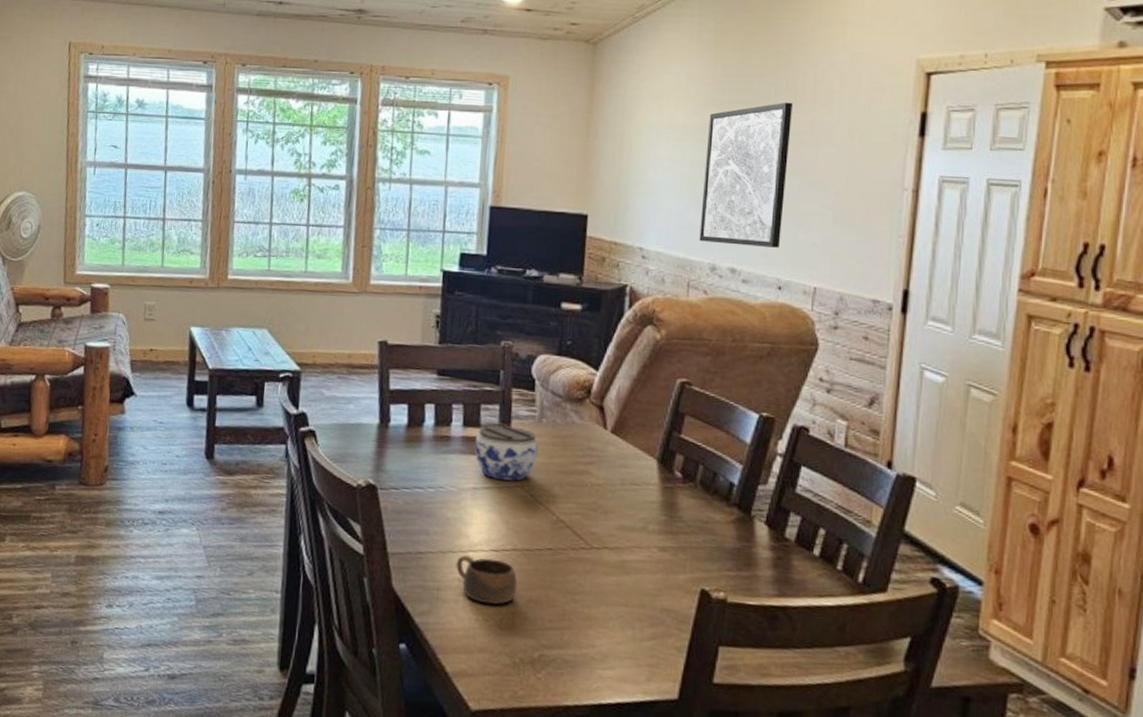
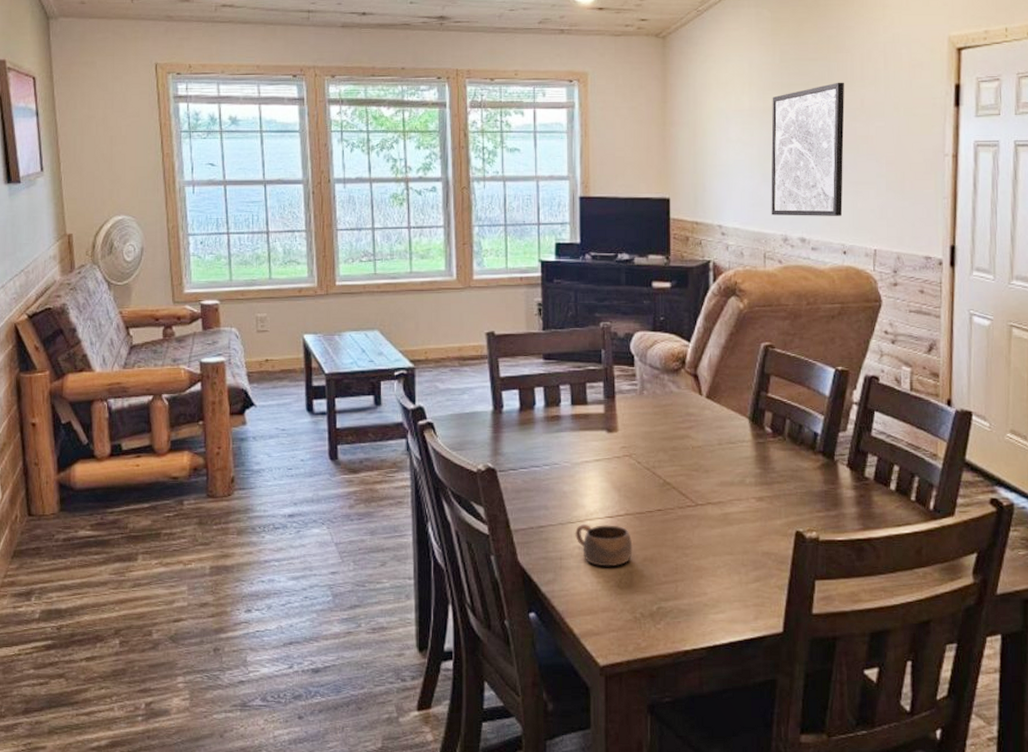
jar: present [474,425,538,481] -> none [583,400,641,452]

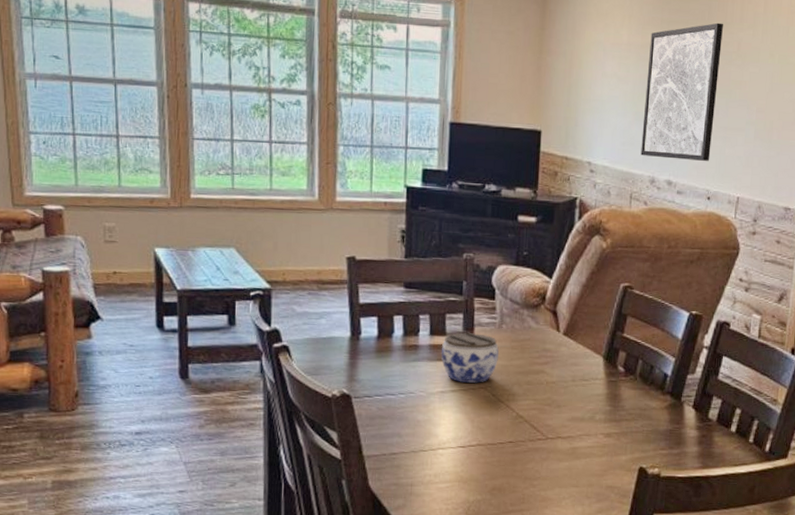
cup: present [574,523,633,567] -> none [426,452,483,495]
jar: none [583,400,641,452] -> present [441,332,499,384]

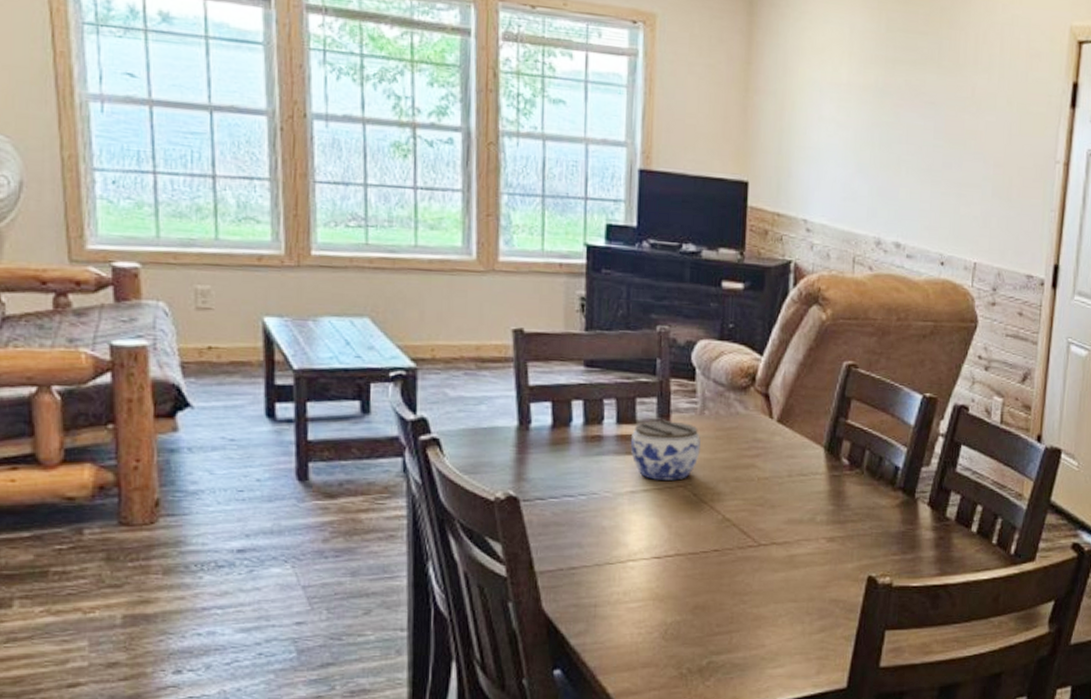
wall art: present [640,22,723,161] -> none [864,63,955,221]

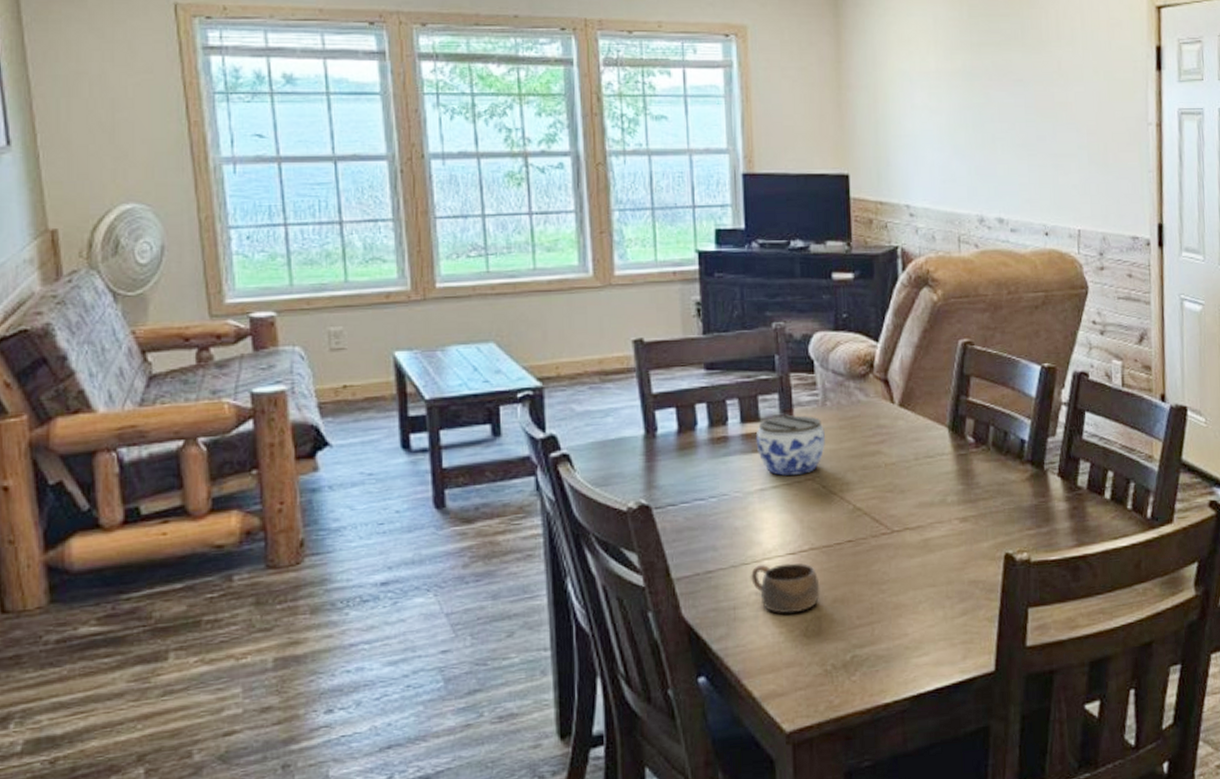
cup: none [613,565,683,616] -> present [750,562,820,614]

